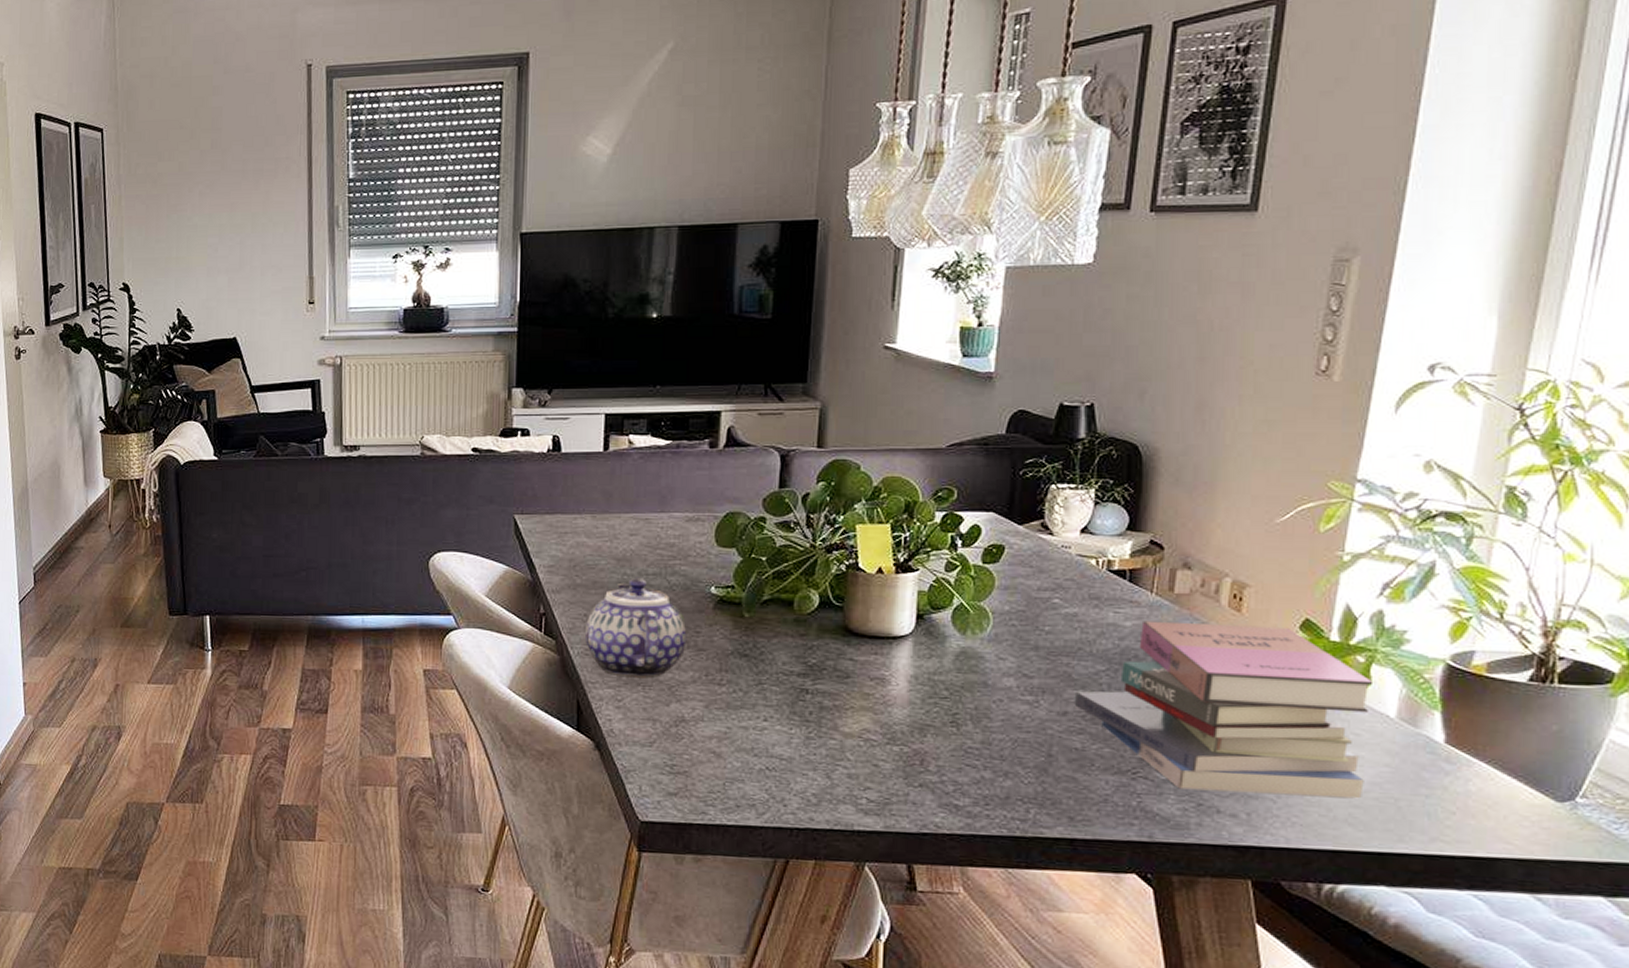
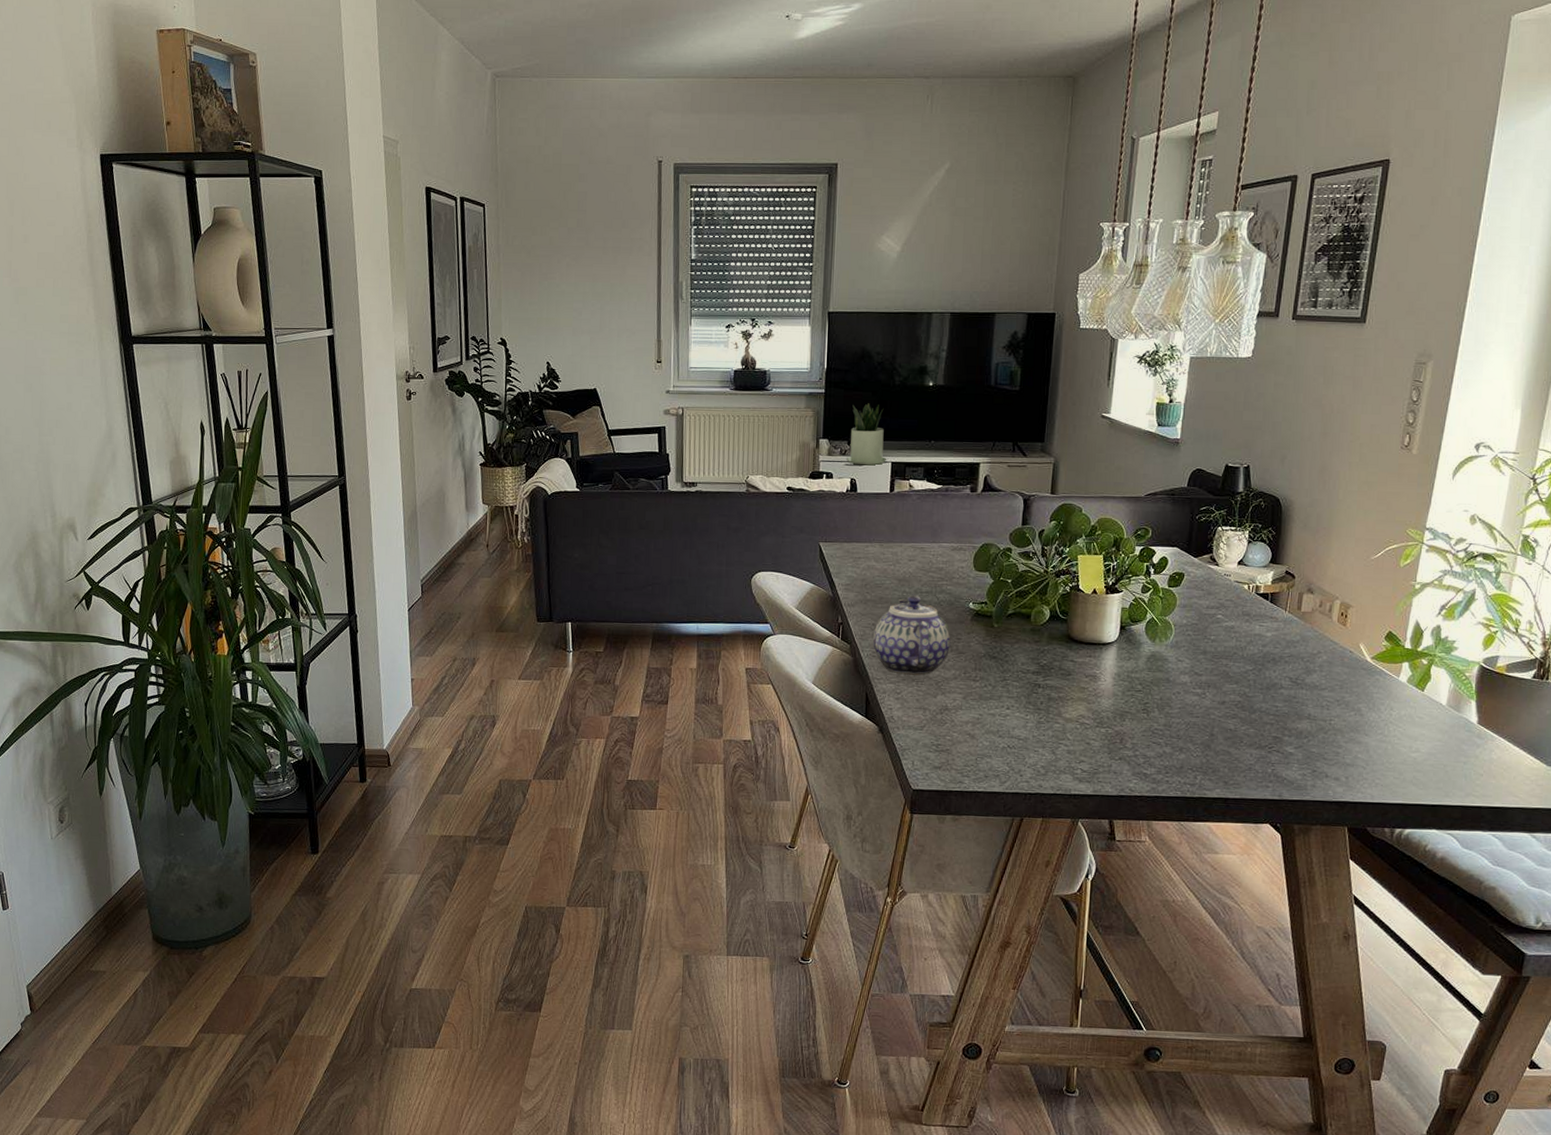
planter: none [547,342,598,419] -> present [847,403,886,466]
books: present [1074,620,1374,799] -> none [1230,632,1433,766]

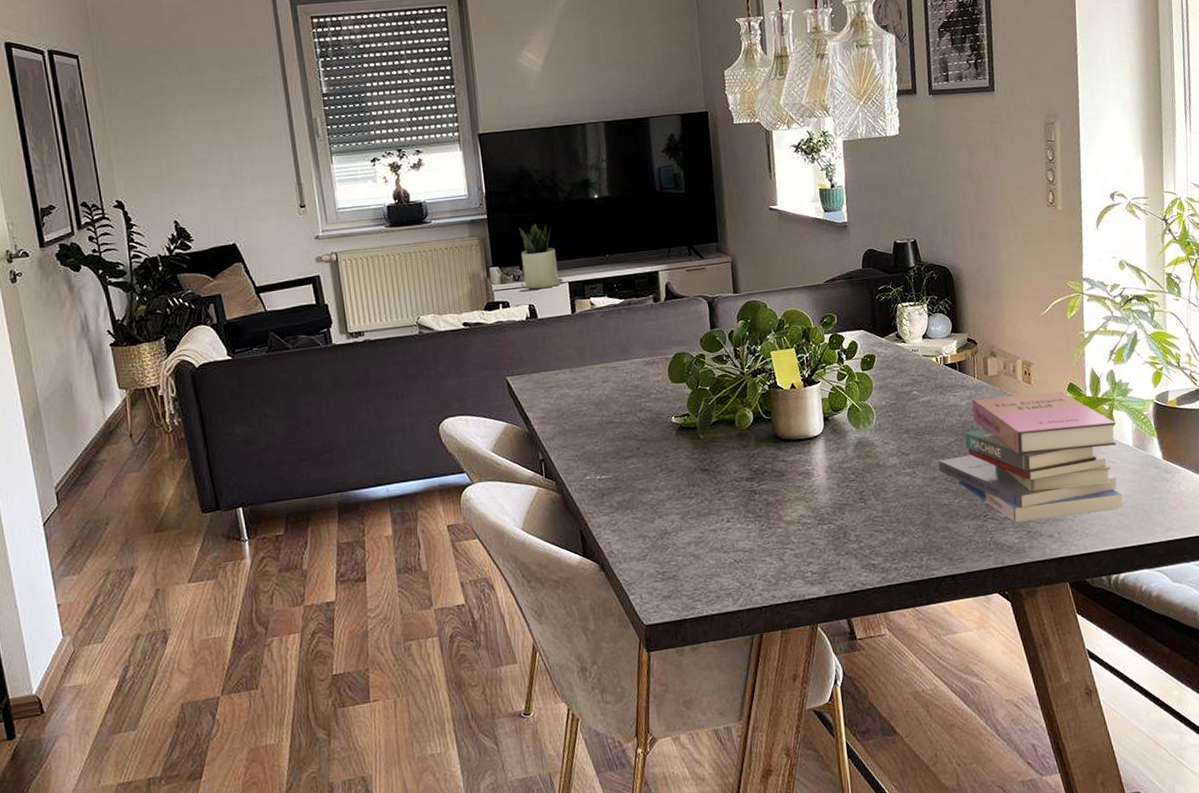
teapot: present [873,594,951,675] -> none [578,417,660,505]
books: none [1230,632,1433,766] -> present [938,390,1123,523]

